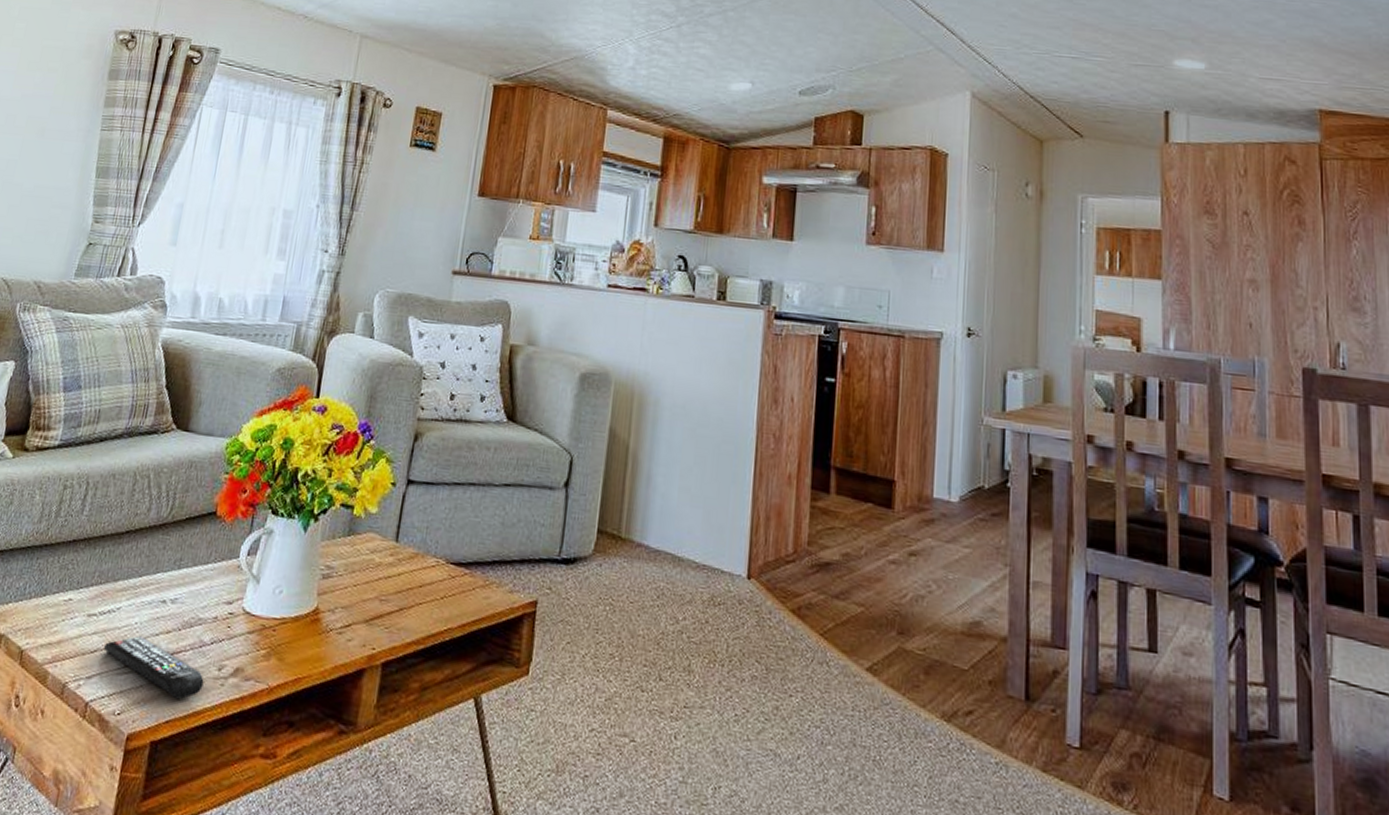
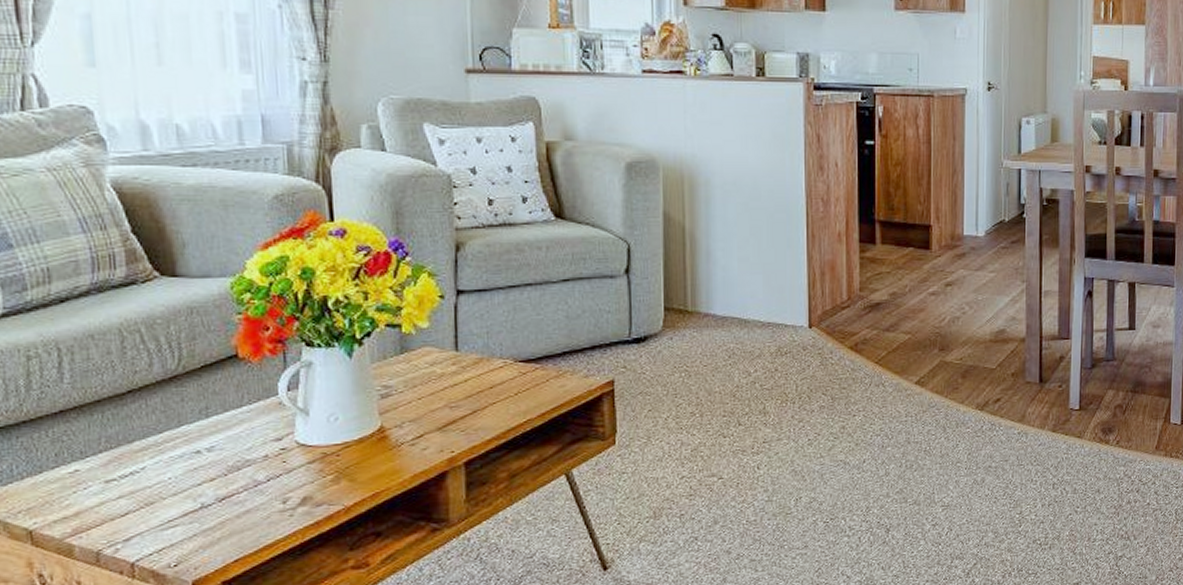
remote control: present [104,635,204,699] -> none [137,488,269,538]

